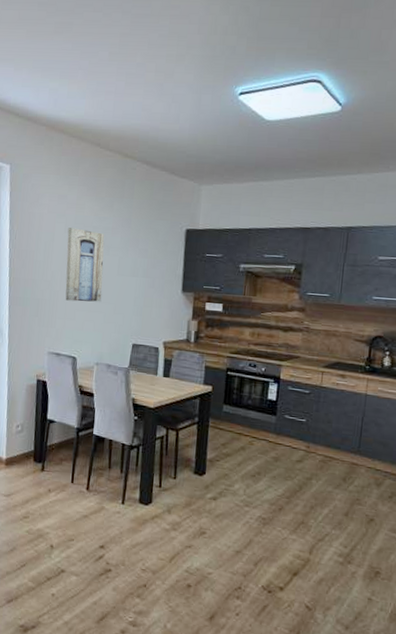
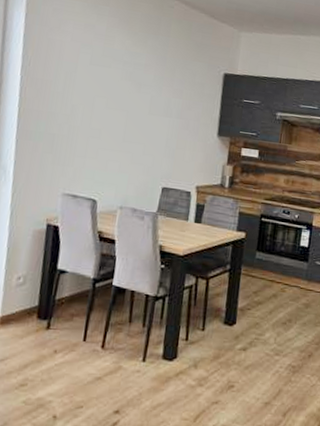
wall art: present [65,228,105,302] -> none [87,59,136,142]

